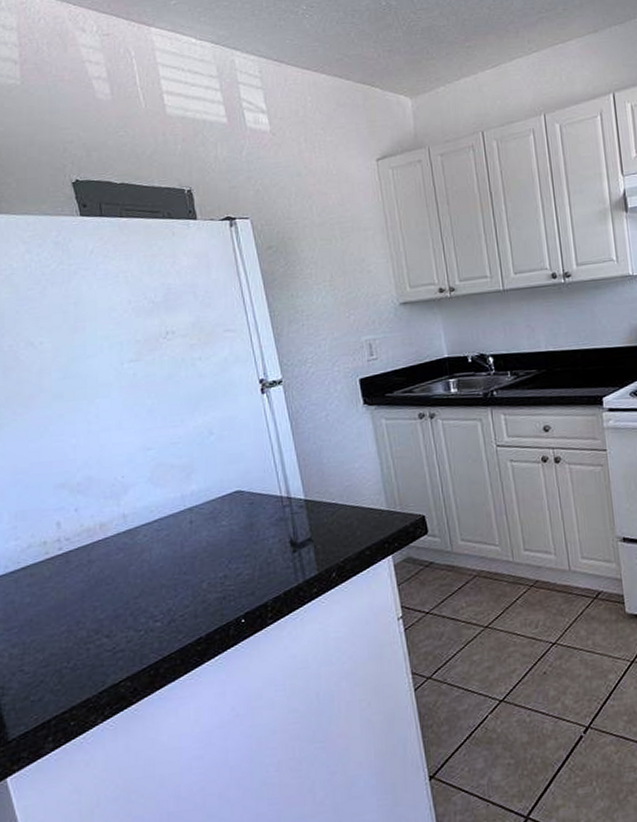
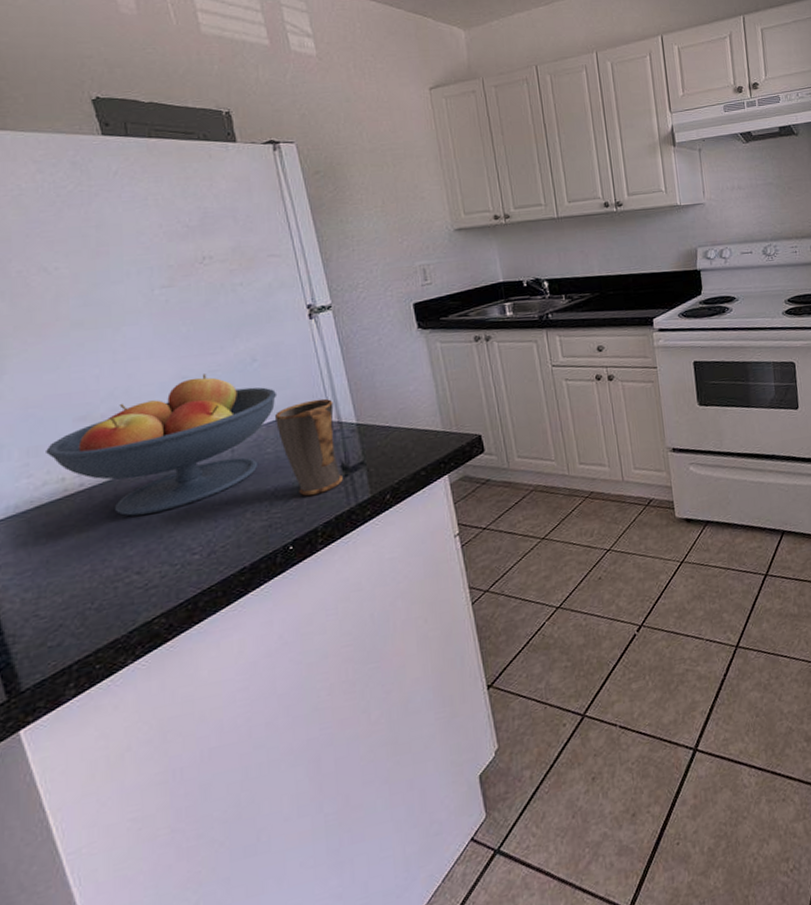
fruit bowl: none [31,446,232,581] -> present [46,374,278,516]
mug: none [230,473,291,570] -> present [275,398,343,496]

